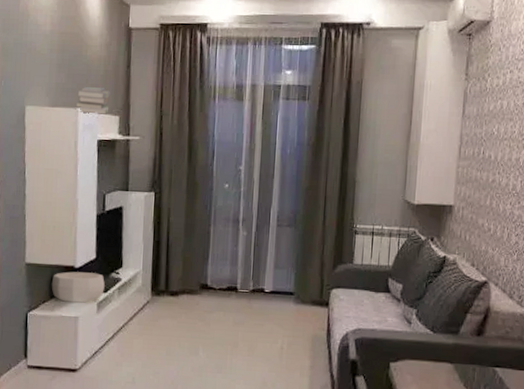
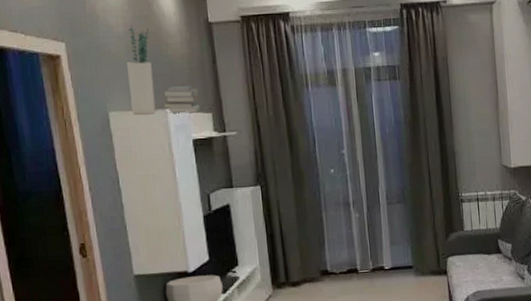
vase: none [46,25,73,113] -> present [127,25,156,116]

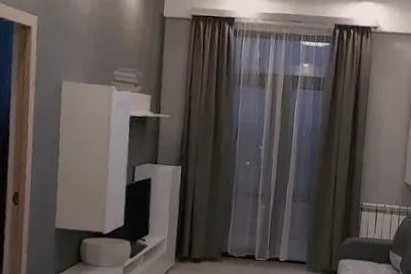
vase: present [127,25,156,116] -> none [82,9,111,90]

